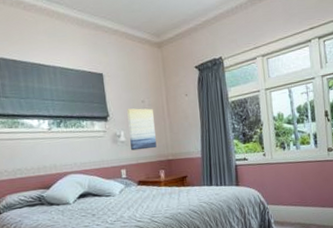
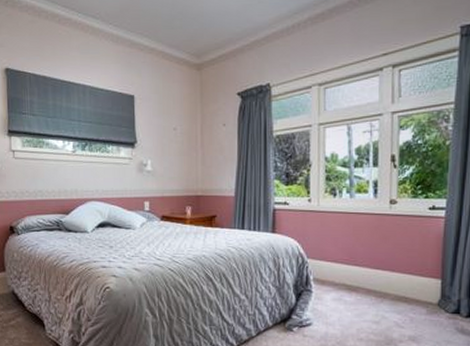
wall art: present [127,108,157,151] -> none [157,136,185,182]

